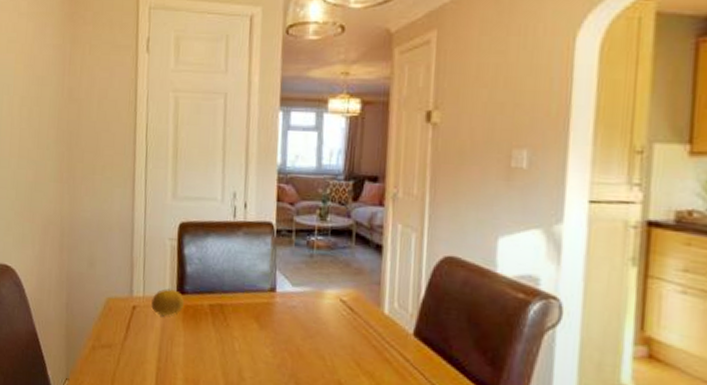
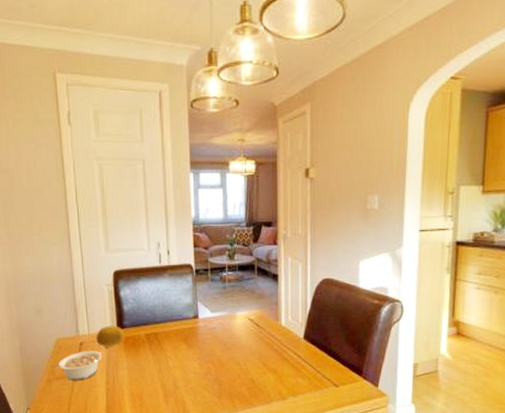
legume: none [97,316,157,353] -> present [51,350,103,381]

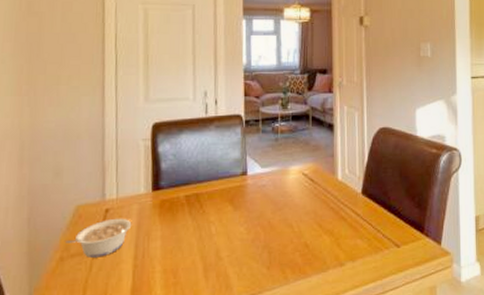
fruit: present [96,325,124,347] -> none [126,187,160,213]

